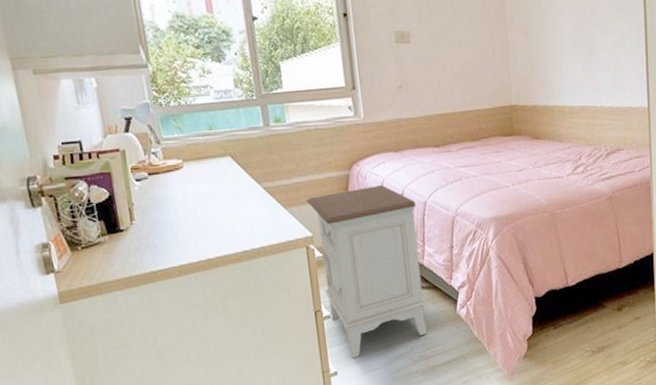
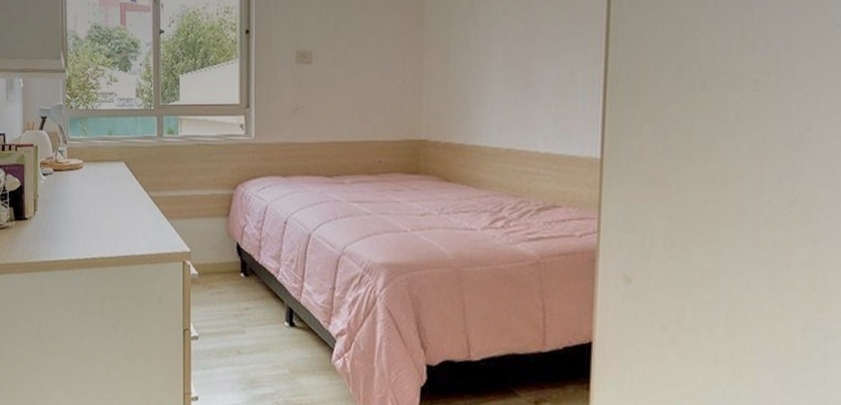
nightstand: present [306,185,427,359] -> none [189,209,299,387]

